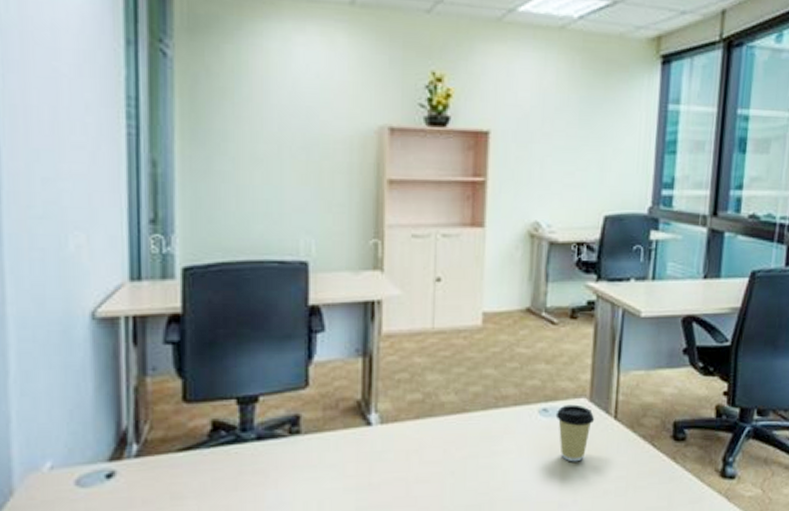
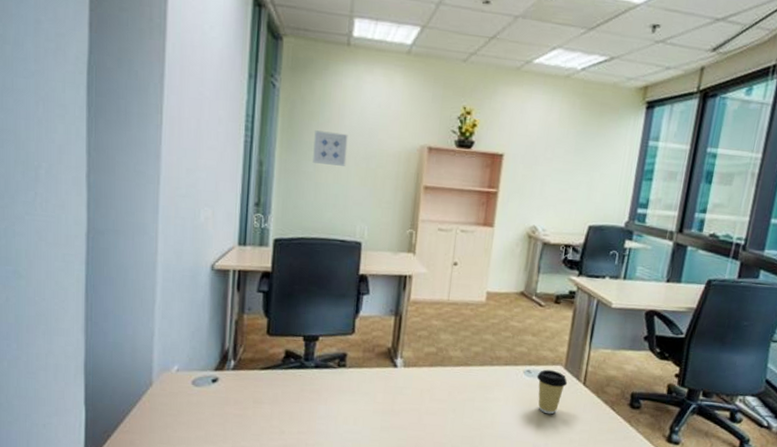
wall art: none [229,113,278,160] -> present [313,130,348,166]

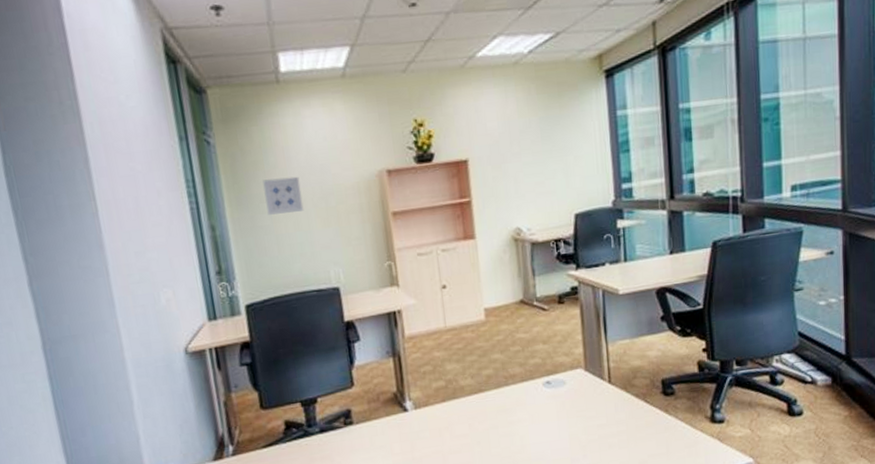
coffee cup: present [536,369,568,415] -> none [557,375,592,424]

